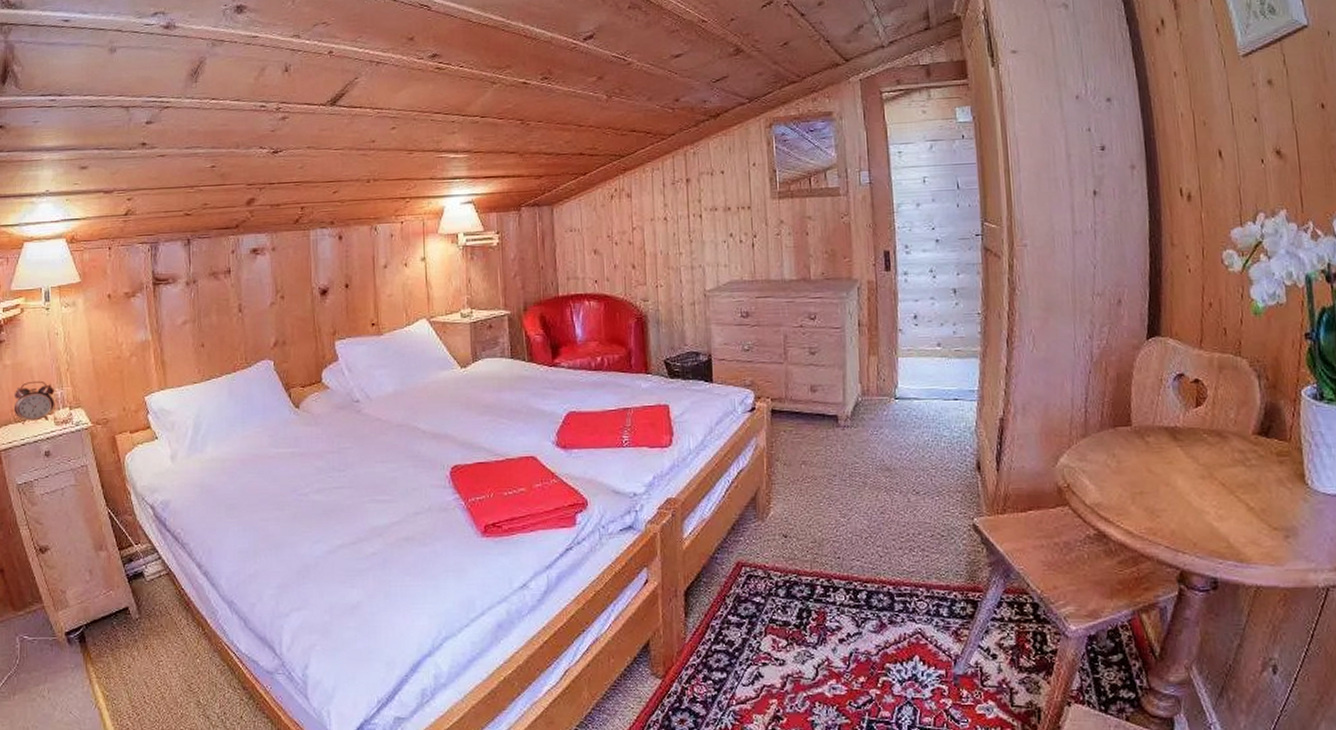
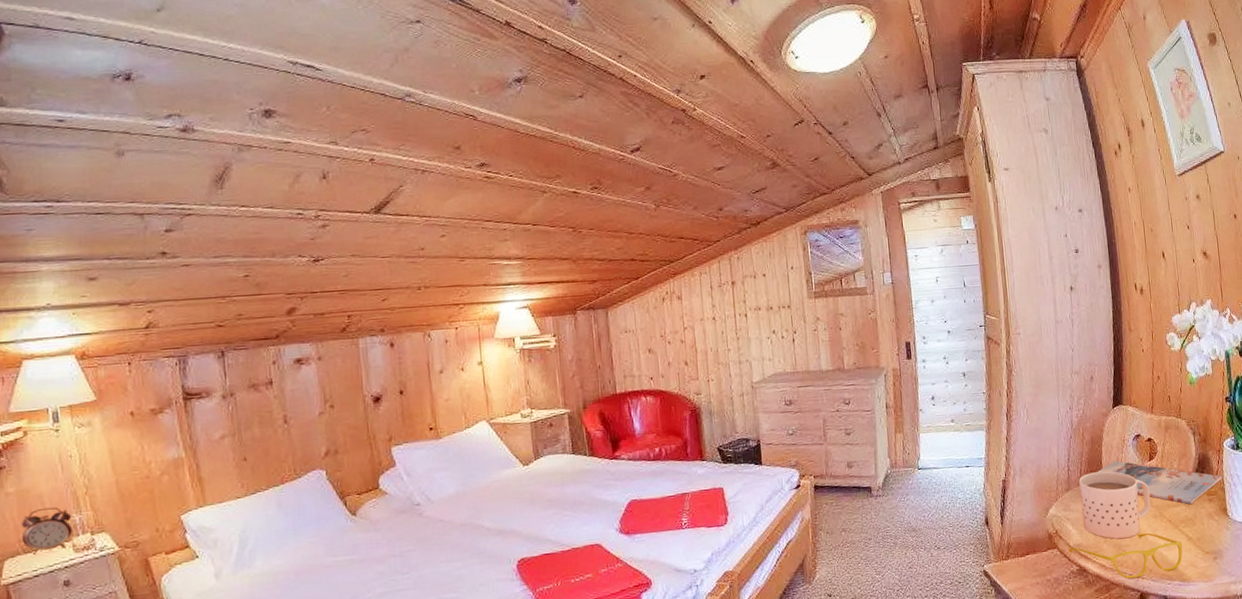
eyeglasses: none [1084,496,1241,552] -> present [1068,532,1183,579]
mug: none [1099,416,1197,502] -> present [1079,471,1151,539]
magazine: none [1123,404,1298,466] -> present [1096,460,1222,505]

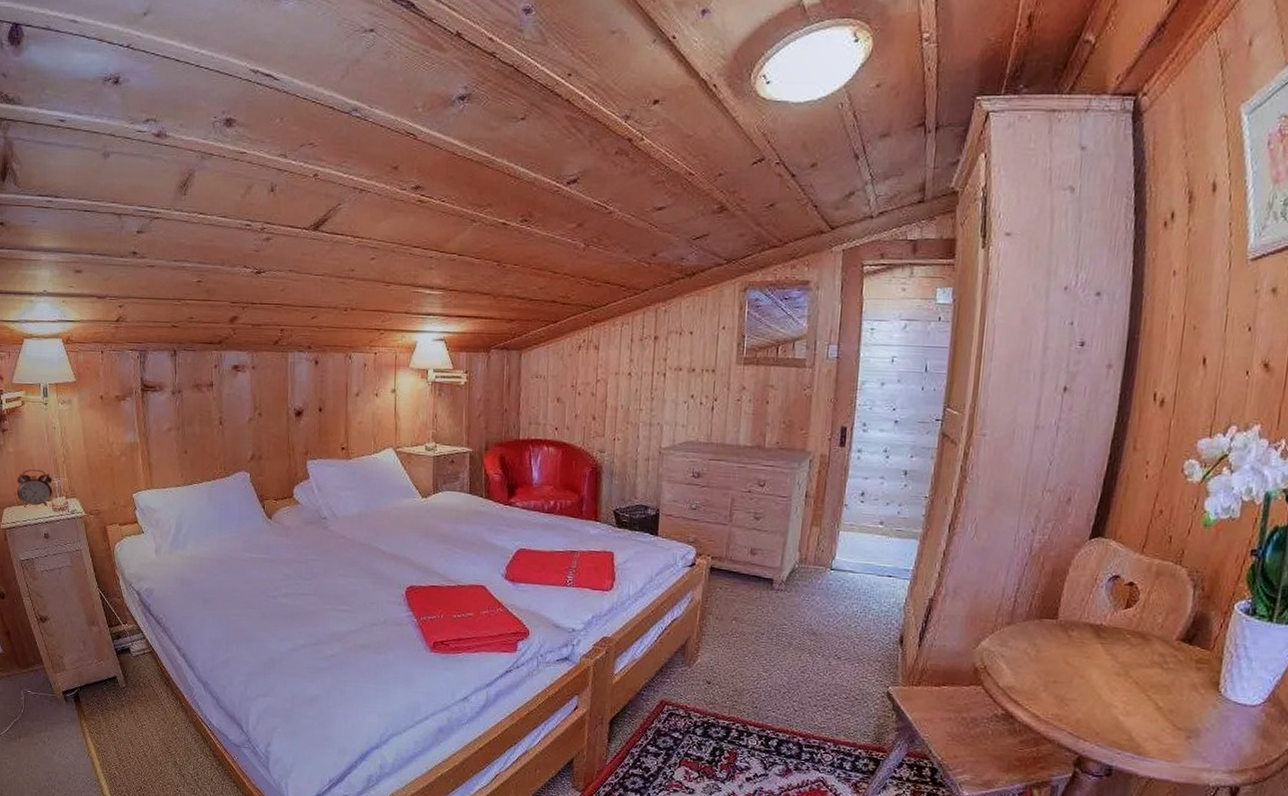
eyeglasses: present [1068,532,1183,579] -> none [996,688,1148,739]
mug: present [1079,471,1151,539] -> none [1020,609,1118,692]
magazine: present [1096,460,1222,505] -> none [1051,600,1222,669]

